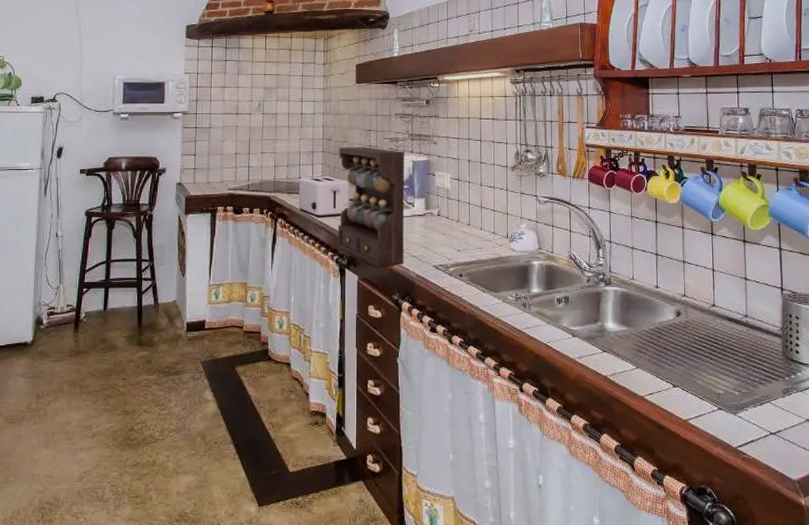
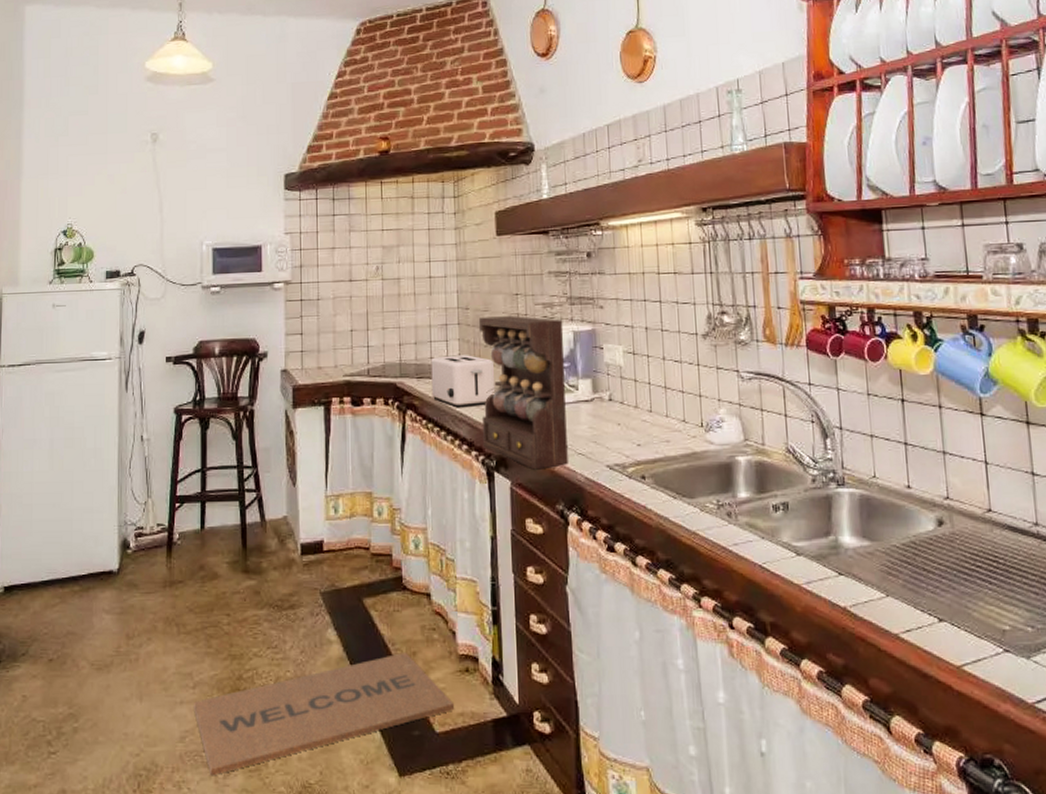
doormat: none [91,410,305,508] -> present [193,653,455,776]

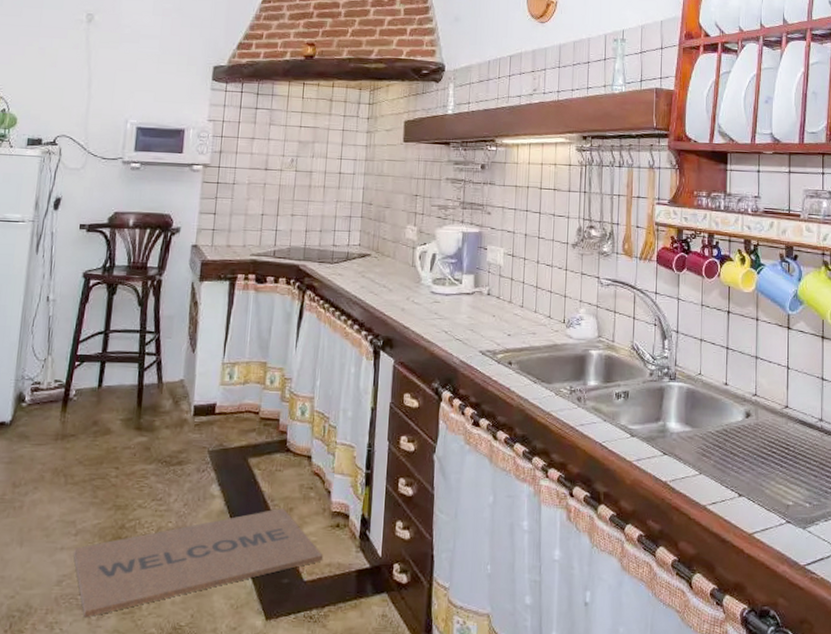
toaster: present [431,355,496,408] -> none [331,244,390,292]
spice rack: present [478,316,568,470] -> none [372,213,455,351]

